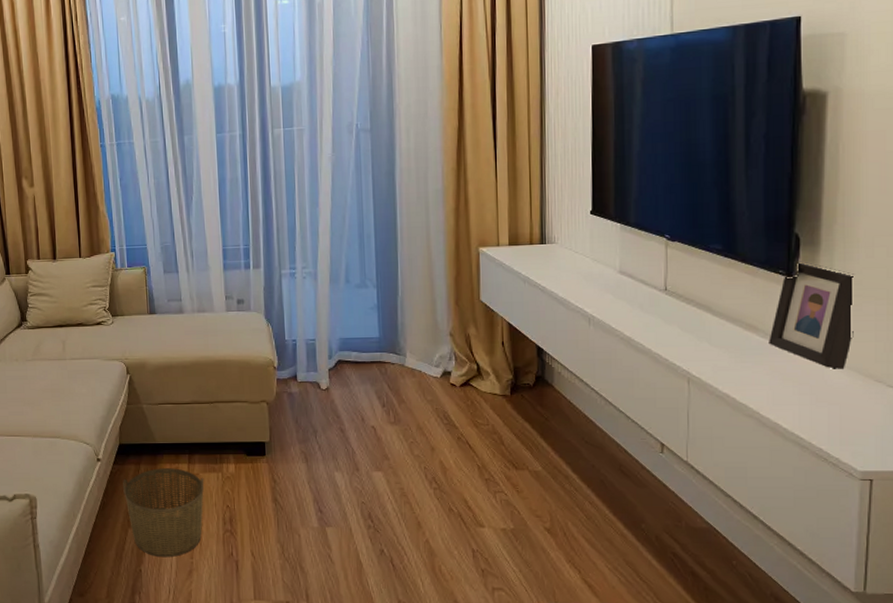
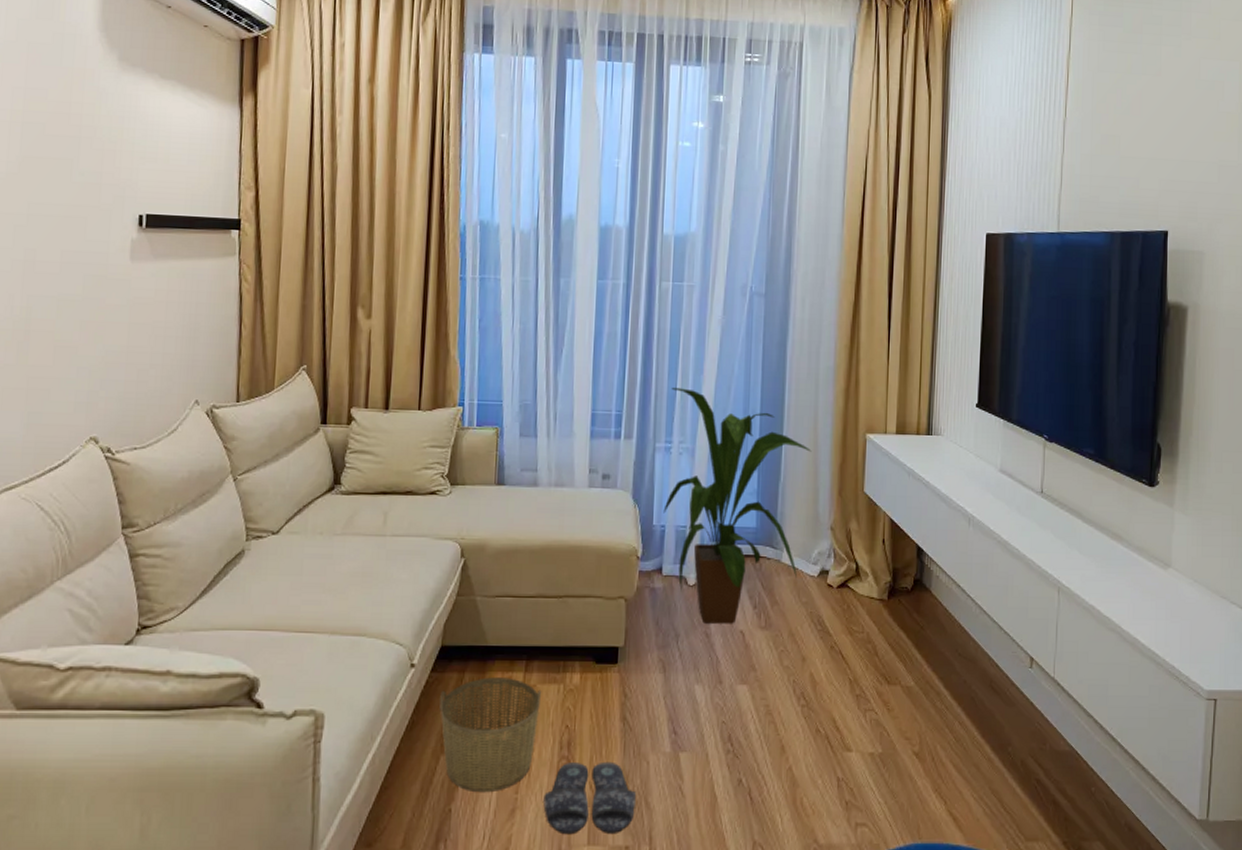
slippers: none [214,534,292,591] -> present [543,761,636,835]
house plant: none [291,221,427,421] -> present [663,388,812,624]
picture frame: present [769,261,855,369] -> none [1131,471,1206,584]

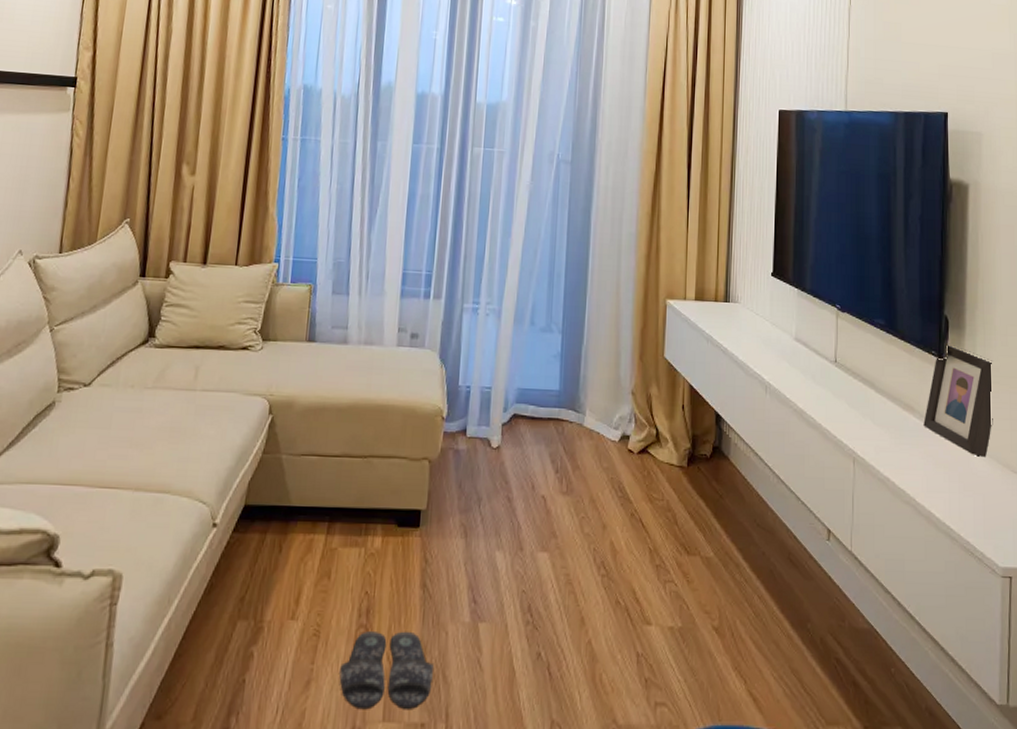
basket: present [439,677,542,793] -> none [239,539,343,663]
house plant: present [663,388,812,624] -> none [469,250,614,489]
picture frame: none [1131,471,1206,584] -> present [923,343,993,457]

